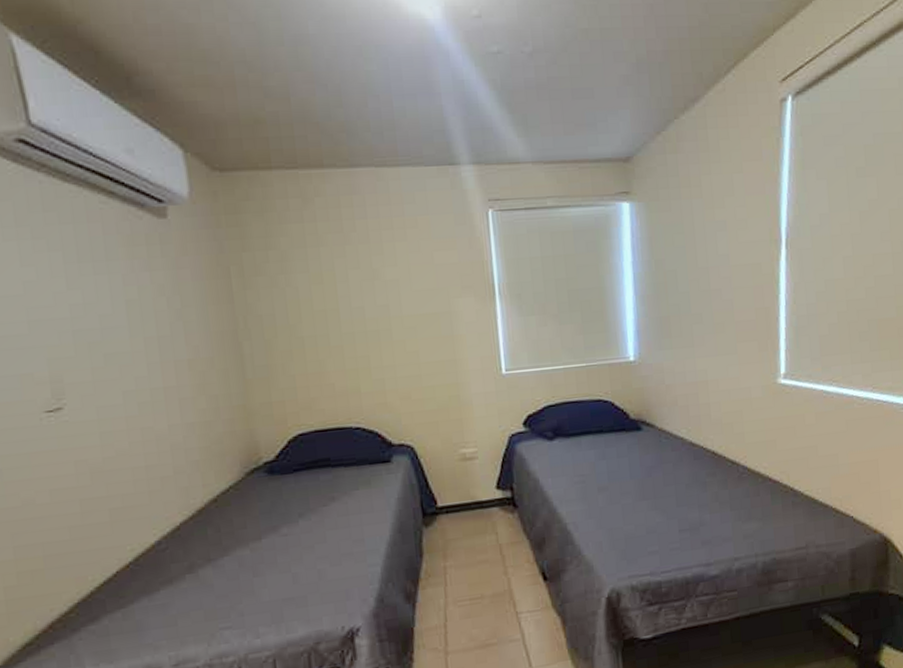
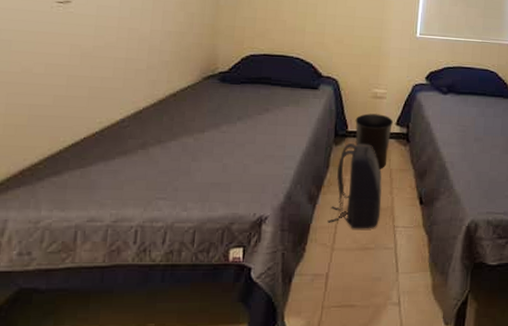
backpack: none [433,518,497,624] -> present [327,143,382,229]
waste bin: none [444,479,494,547] -> present [355,113,393,169]

